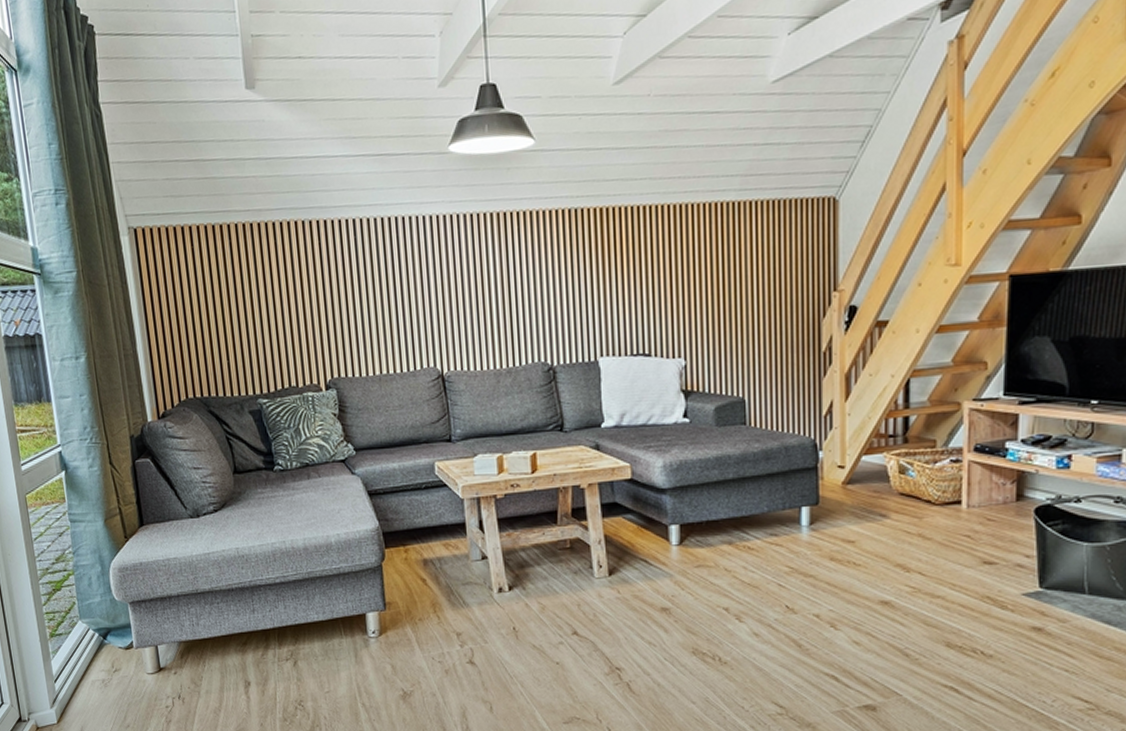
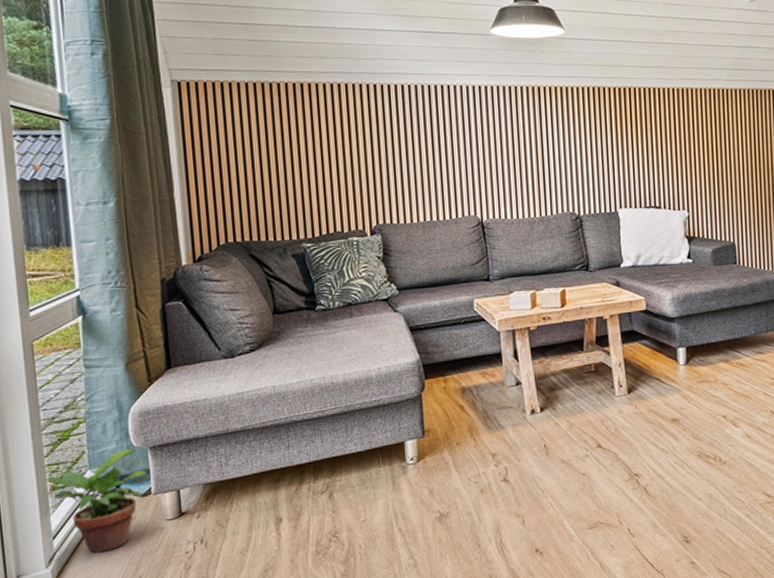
potted plant: none [44,602,132,699] -> present [45,448,151,553]

